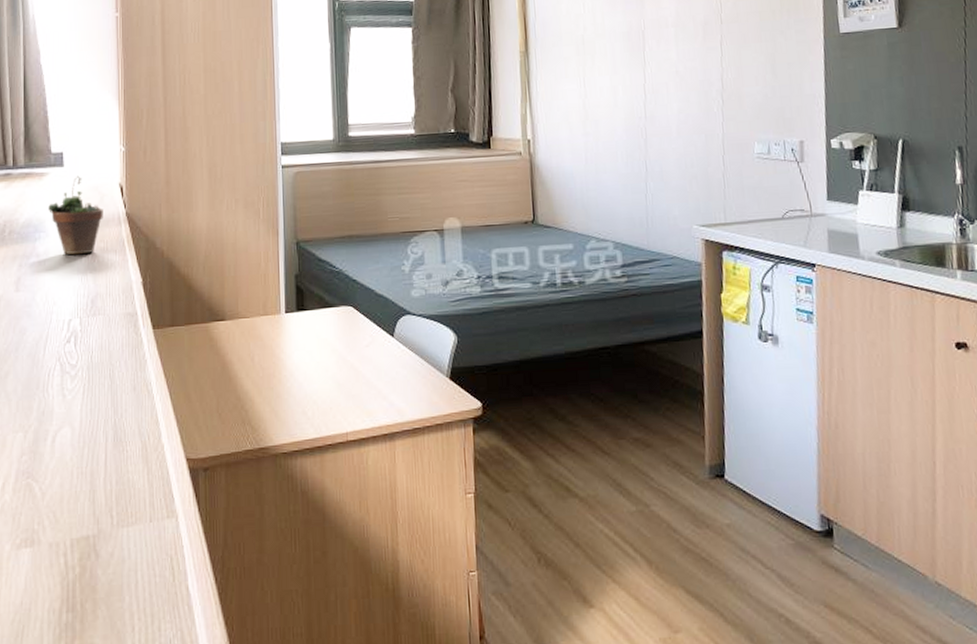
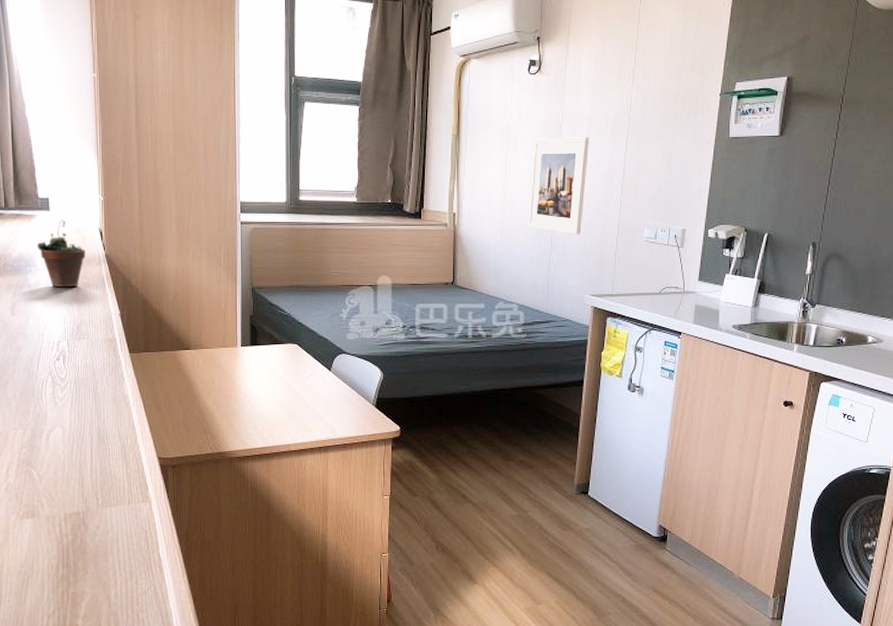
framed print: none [614,44,680,156] -> present [527,137,590,235]

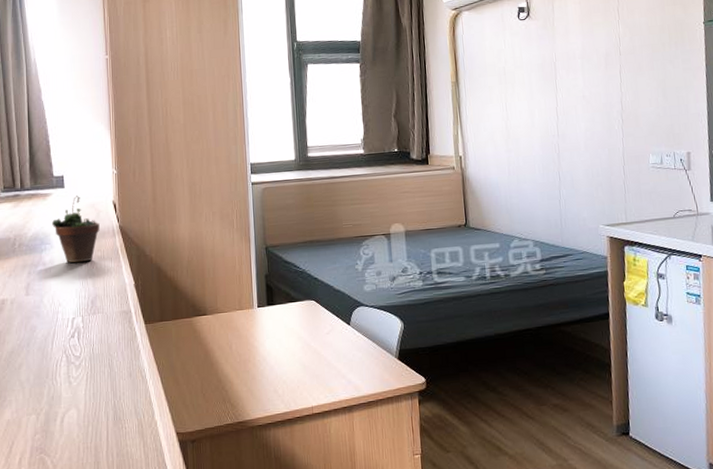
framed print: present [527,137,590,235] -> none [530,73,587,167]

